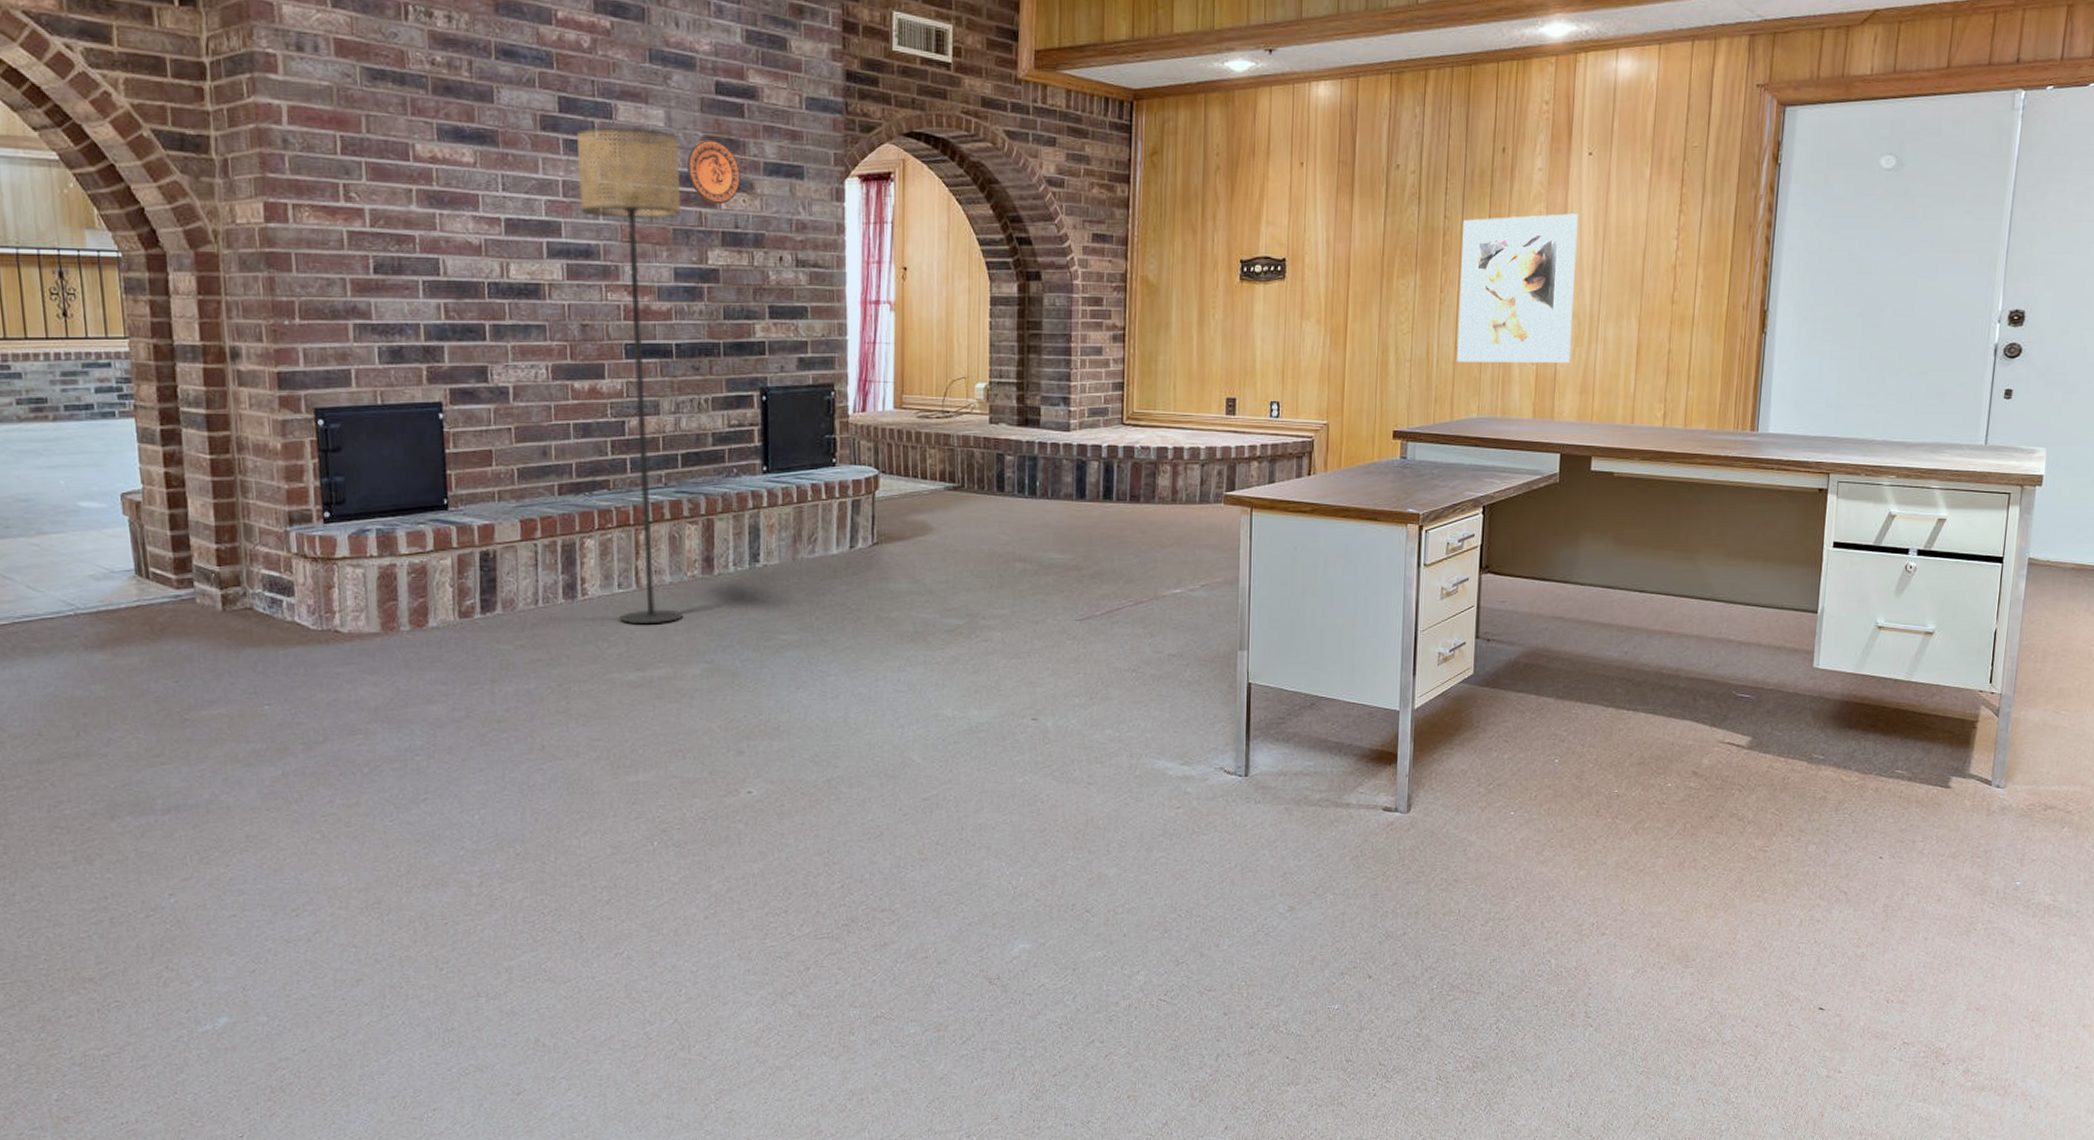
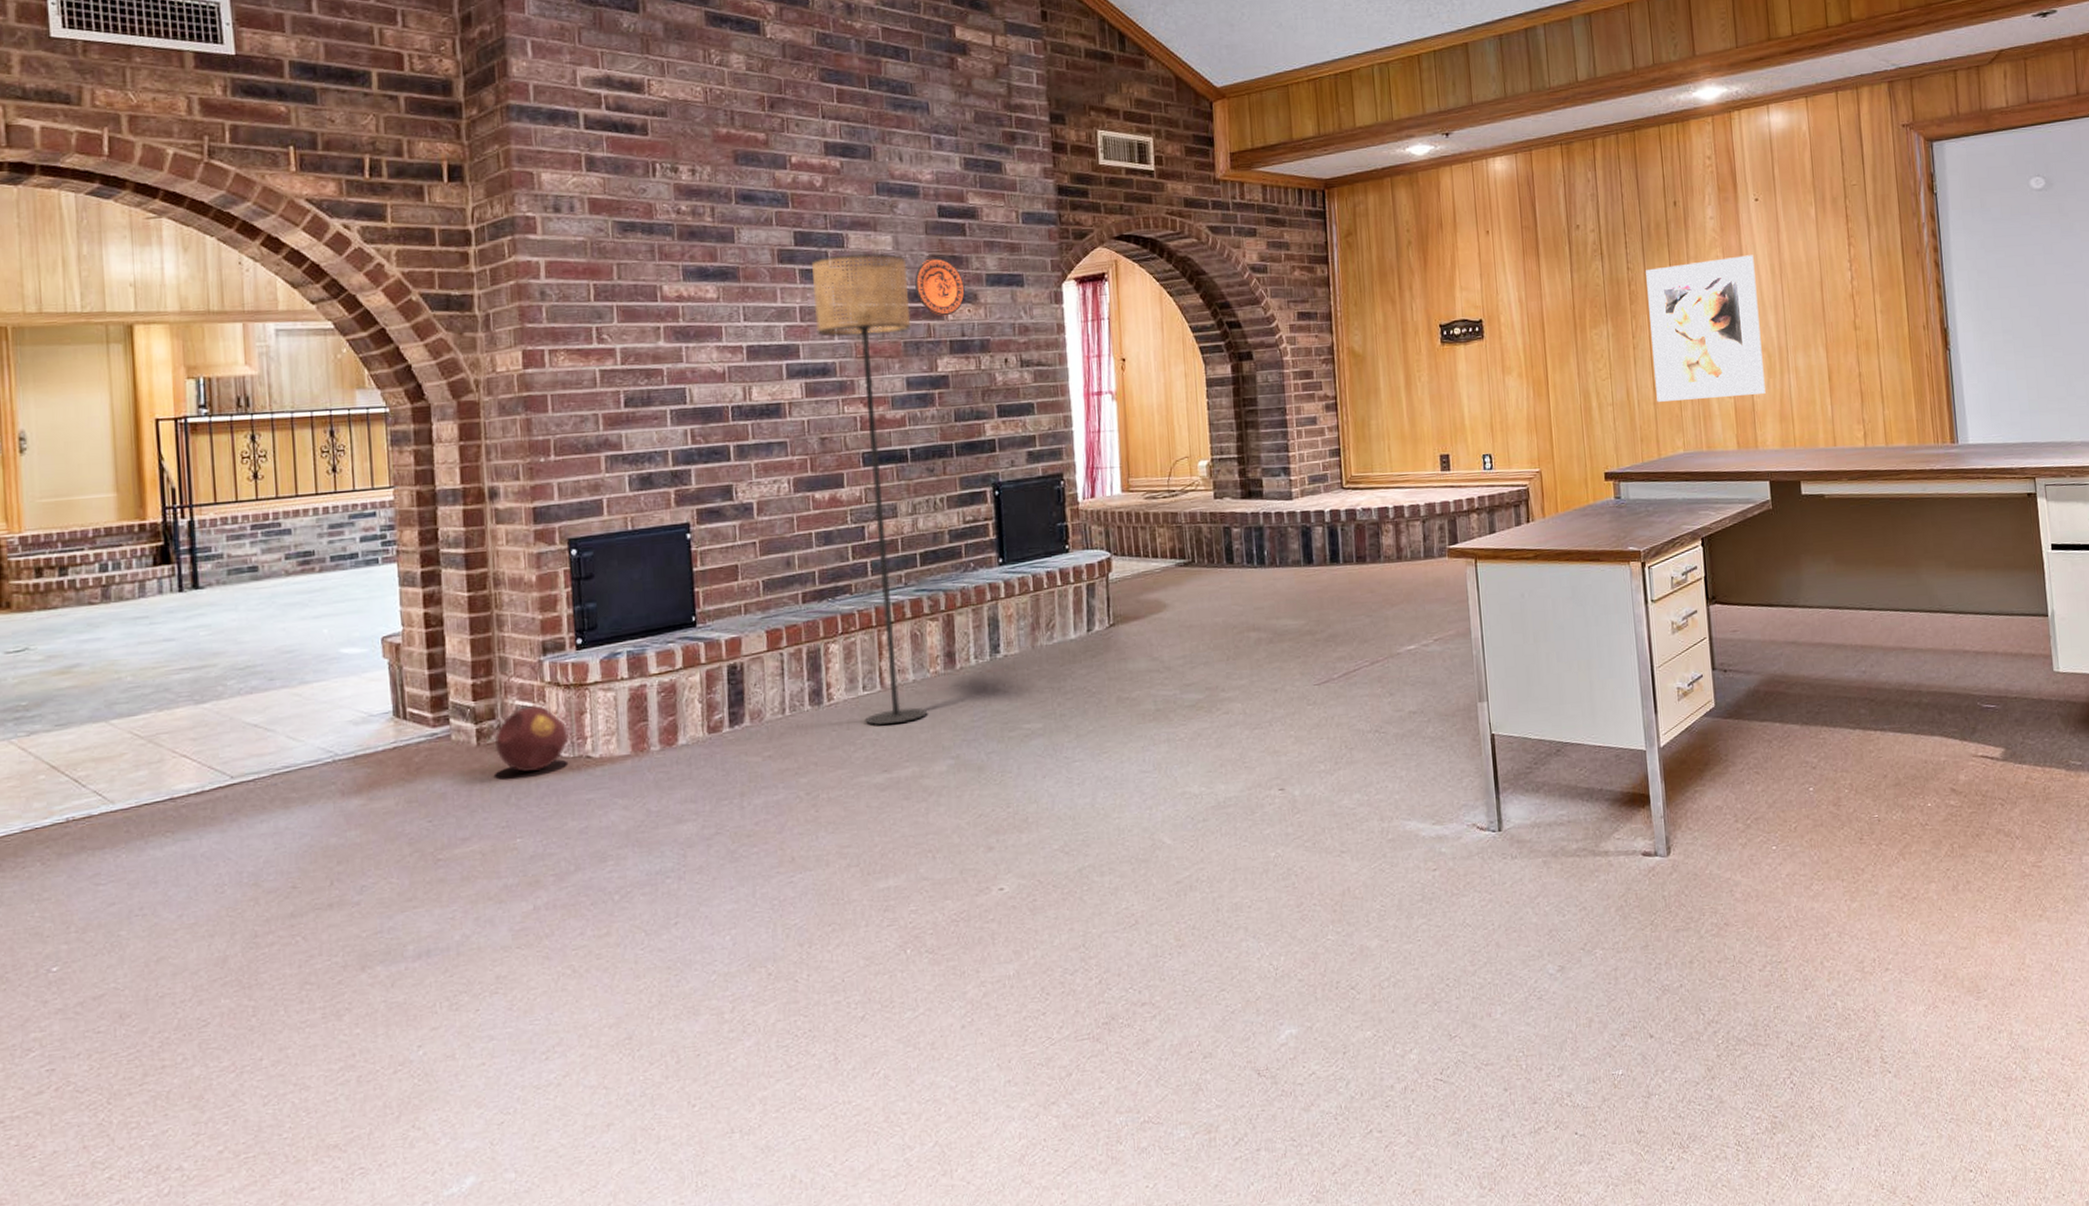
decorative ball: none [241,576,316,640] -> present [495,705,569,772]

